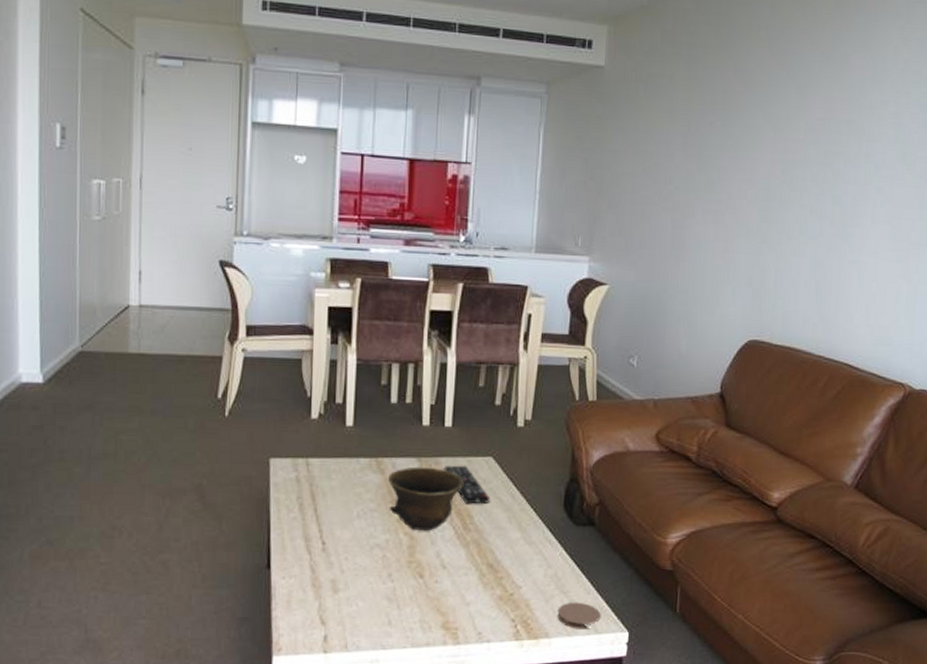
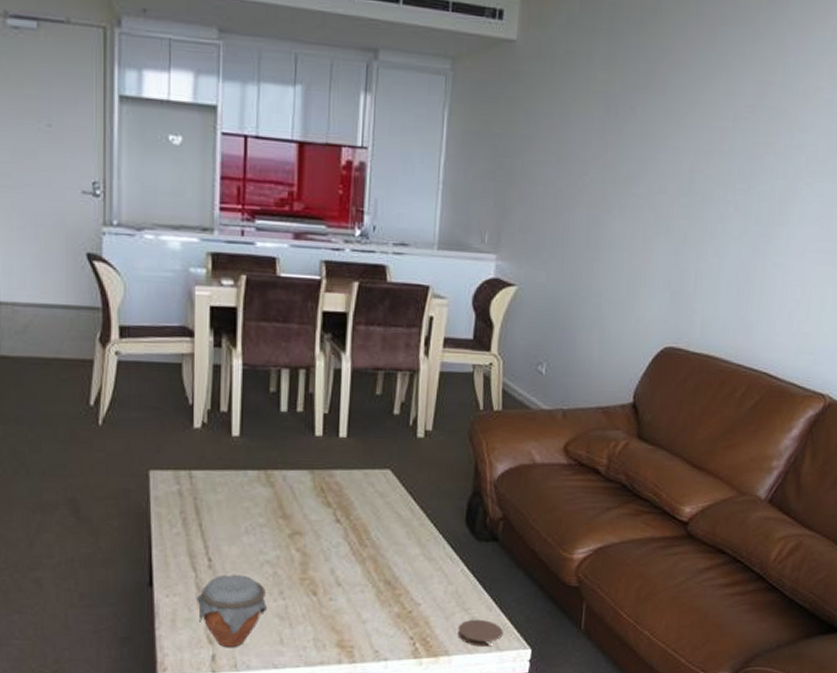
jar: none [311,557,377,629] -> present [197,574,268,648]
bowl: present [388,466,463,531] -> none [279,479,359,547]
remote control: present [443,465,490,504] -> none [337,478,388,519]

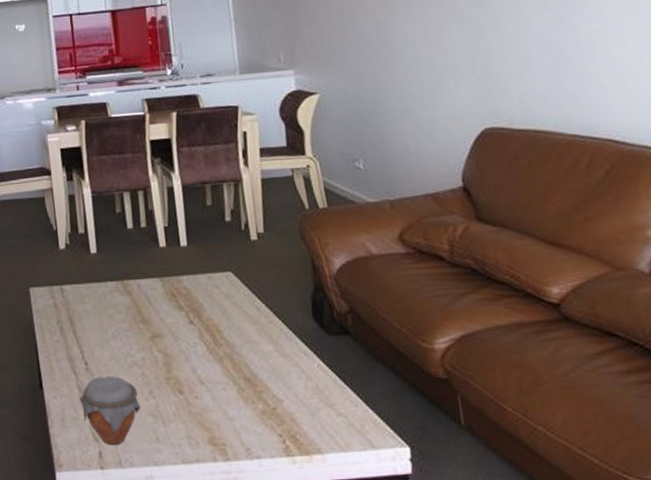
coaster: present [457,619,503,647] -> none [326,415,375,444]

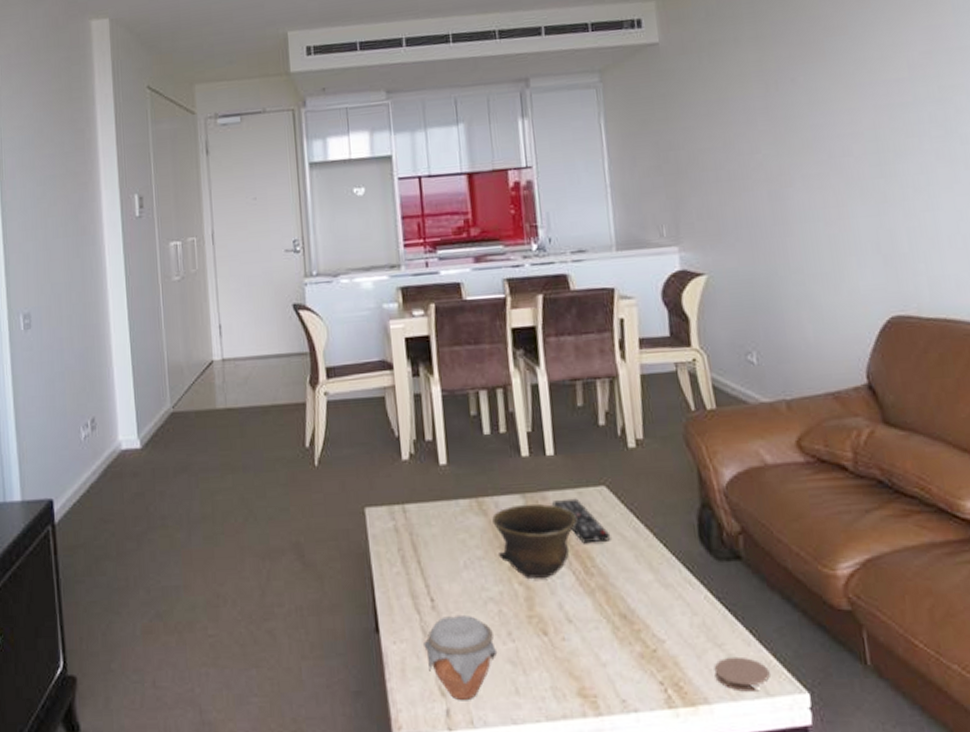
bowl: none [135,286,207,348] -> present [492,503,576,579]
remote control: none [185,282,237,320] -> present [551,498,611,544]
coaster: none [326,415,375,444] -> present [714,656,770,692]

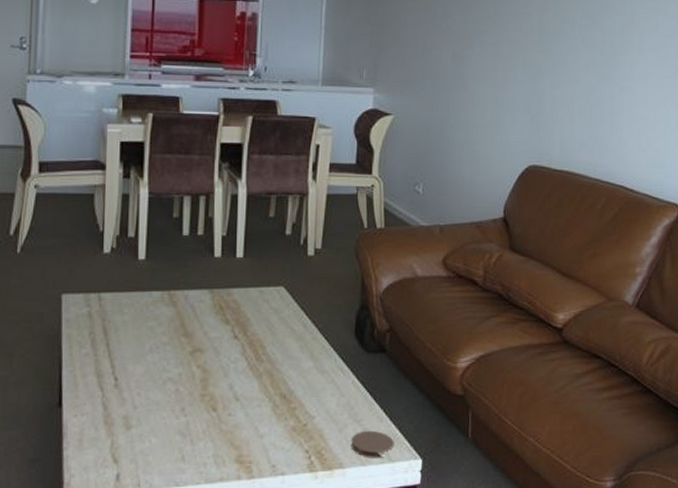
jar: present [424,614,498,701] -> none [103,392,170,467]
bowl: present [492,503,576,579] -> none [181,298,255,364]
remote control: present [551,498,611,544] -> none [235,295,282,335]

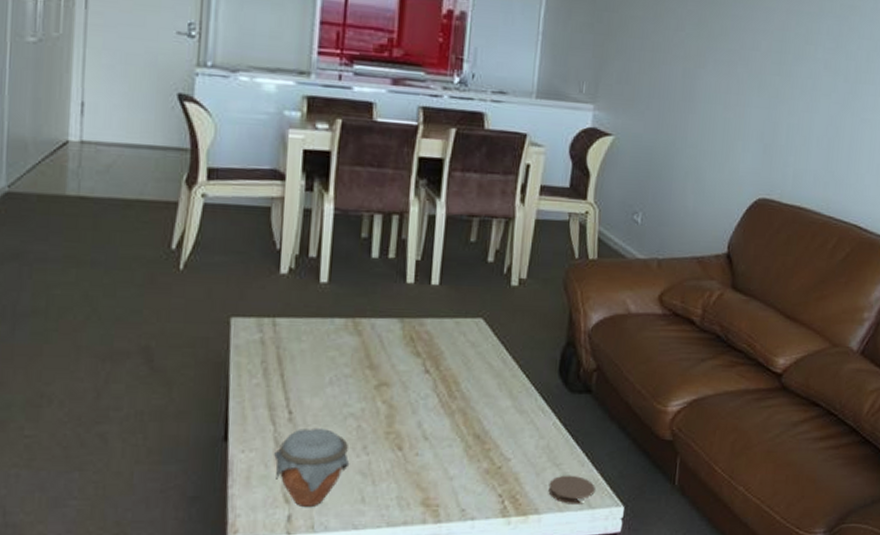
jar: none [103,392,170,467] -> present [274,428,350,508]

